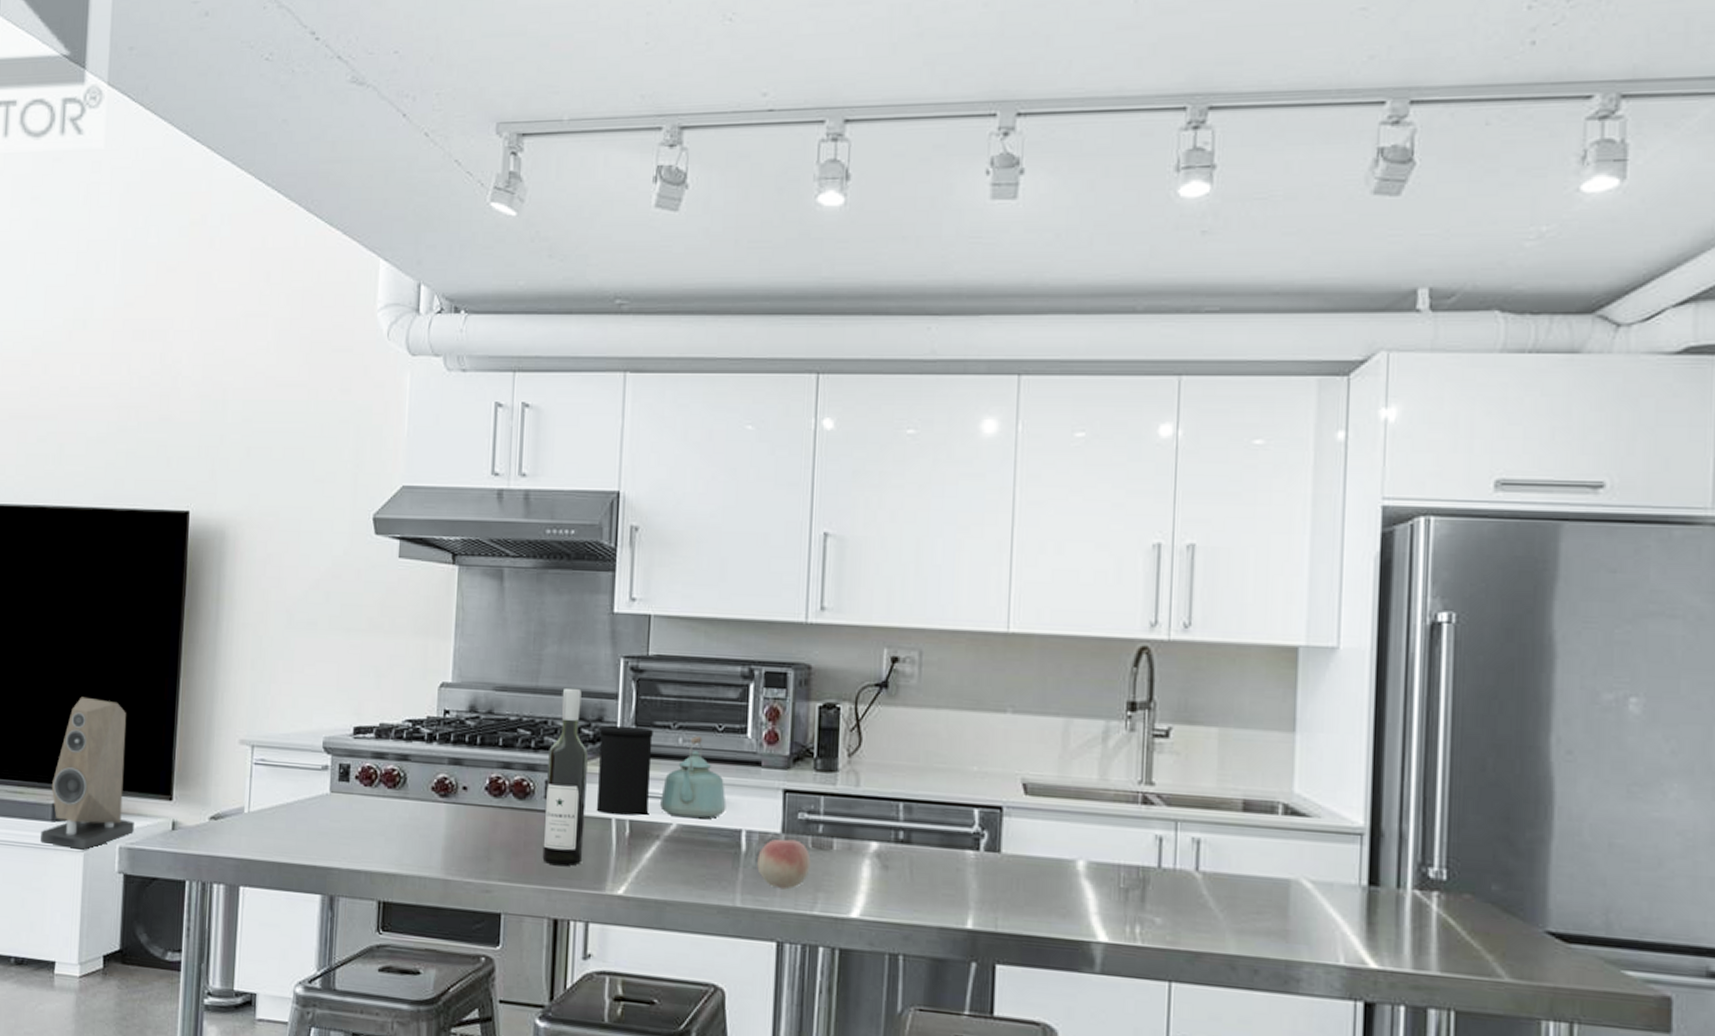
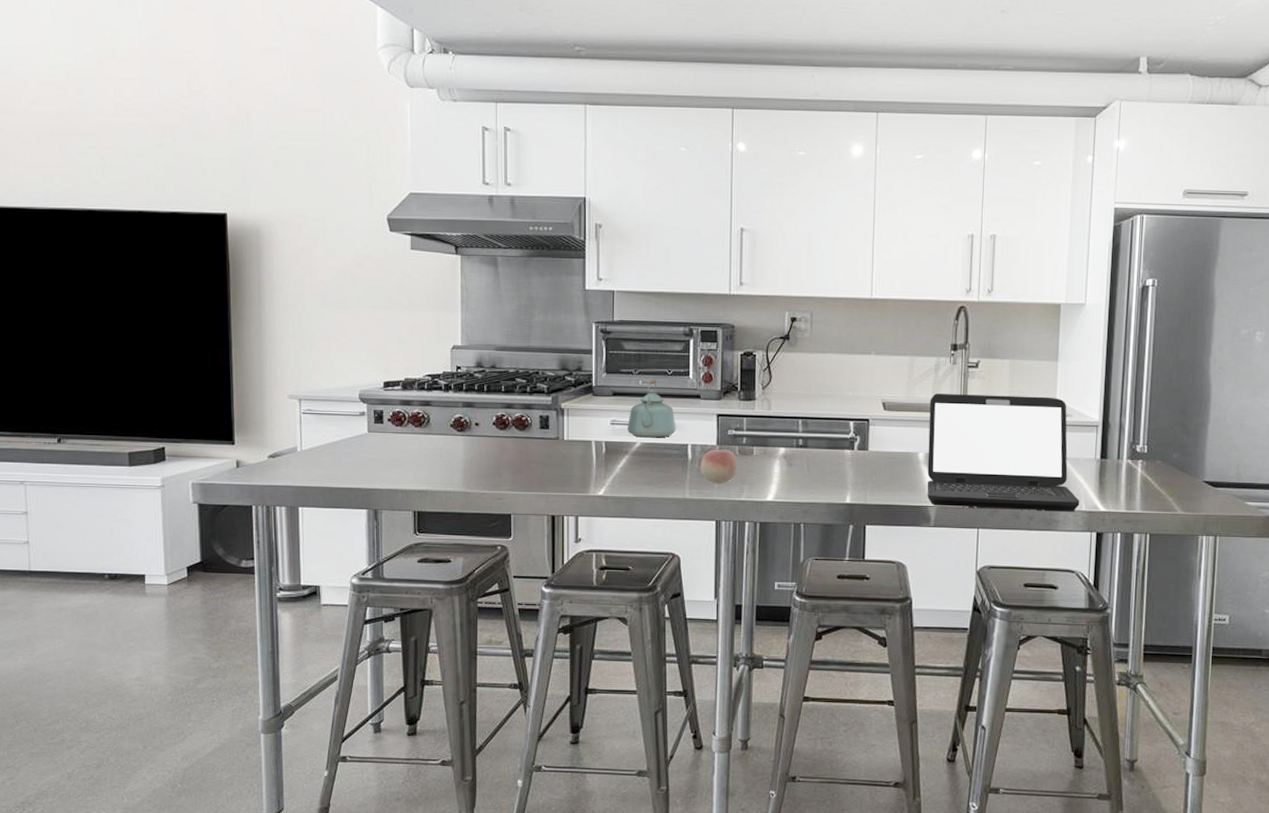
speaker: present [40,696,134,851] -> none [121,366,203,488]
bottle: present [542,687,589,866] -> none [540,346,572,477]
canister: present [596,725,653,817] -> none [579,373,620,439]
laptop: none [1089,772,1335,966] -> present [927,393,1080,512]

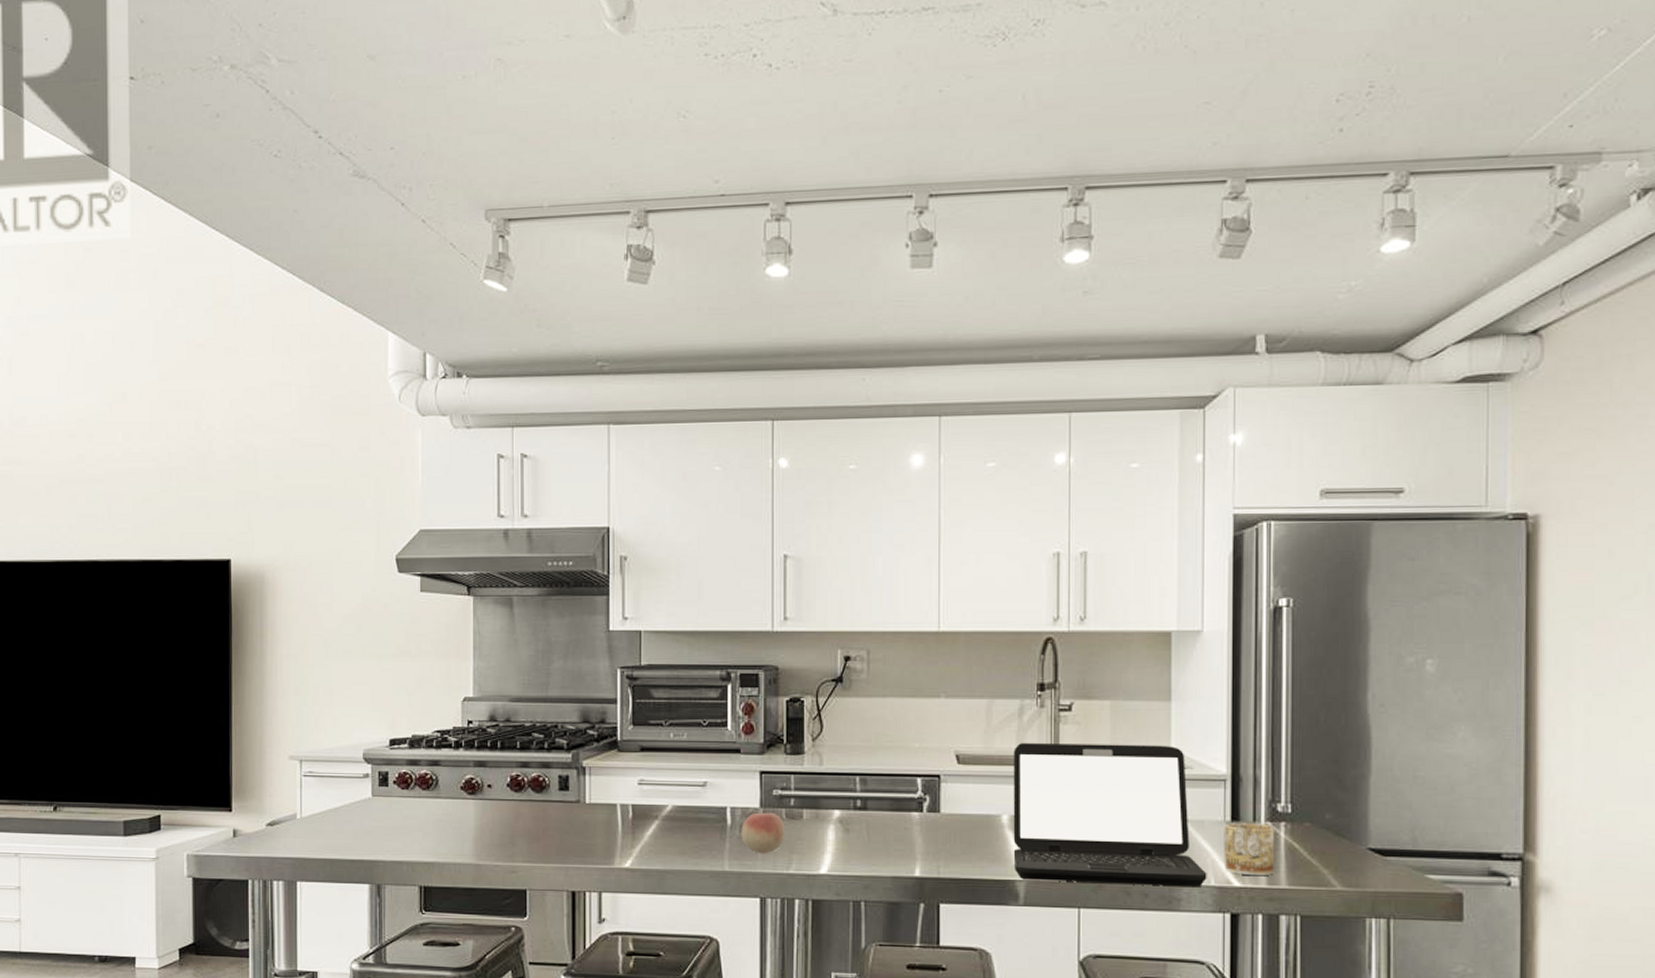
kettle: present [627,378,676,438] -> none [656,730,713,800]
mug: none [1093,460,1134,502] -> present [1224,823,1275,875]

